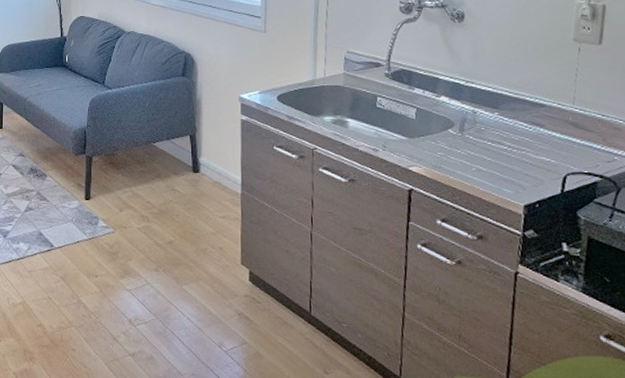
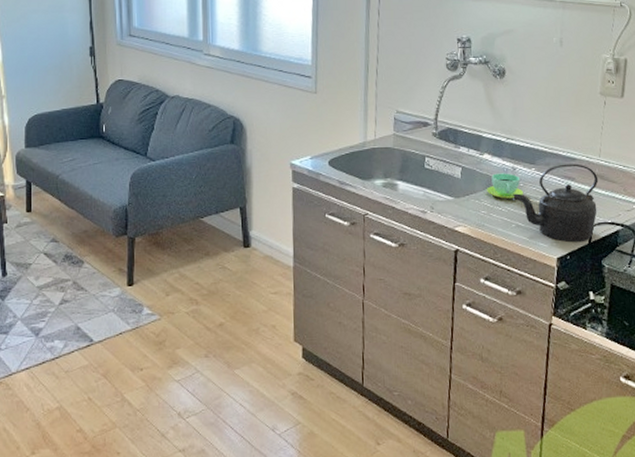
cup: none [443,116,486,142] -> present [486,173,524,199]
kettle: none [472,110,573,190] -> present [512,163,599,242]

